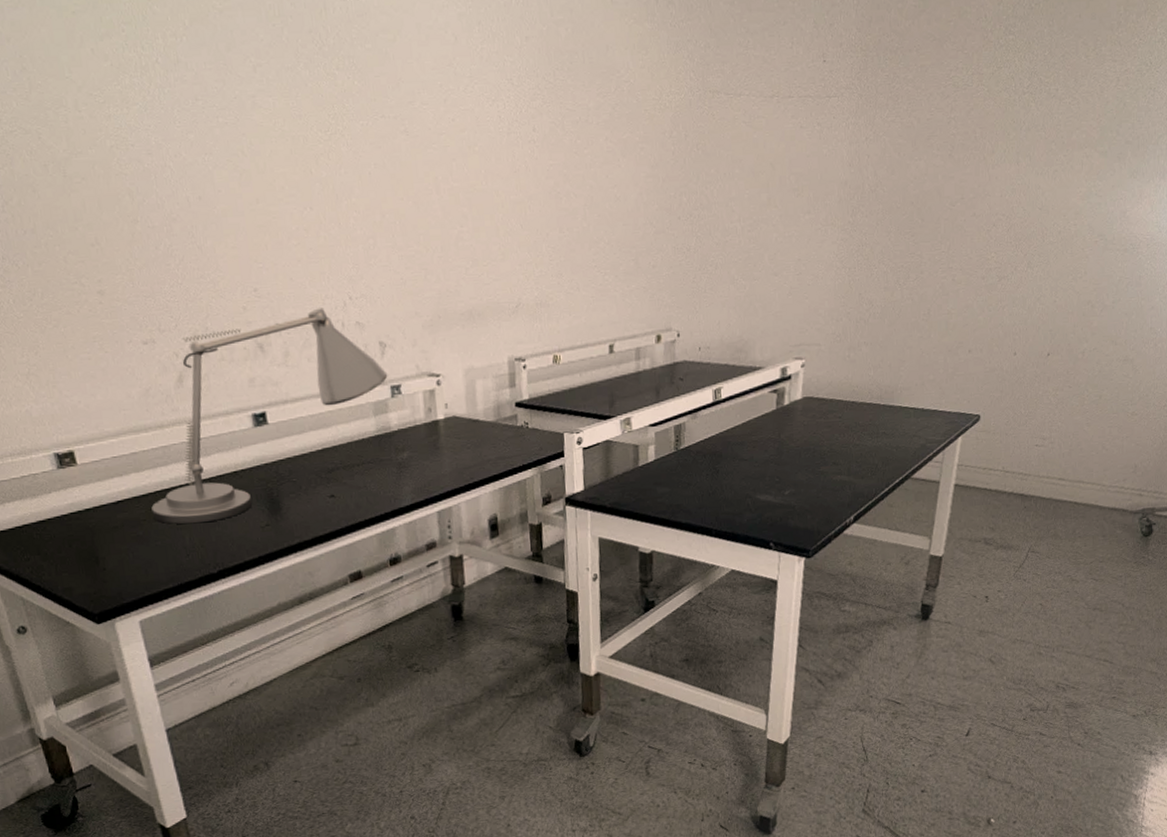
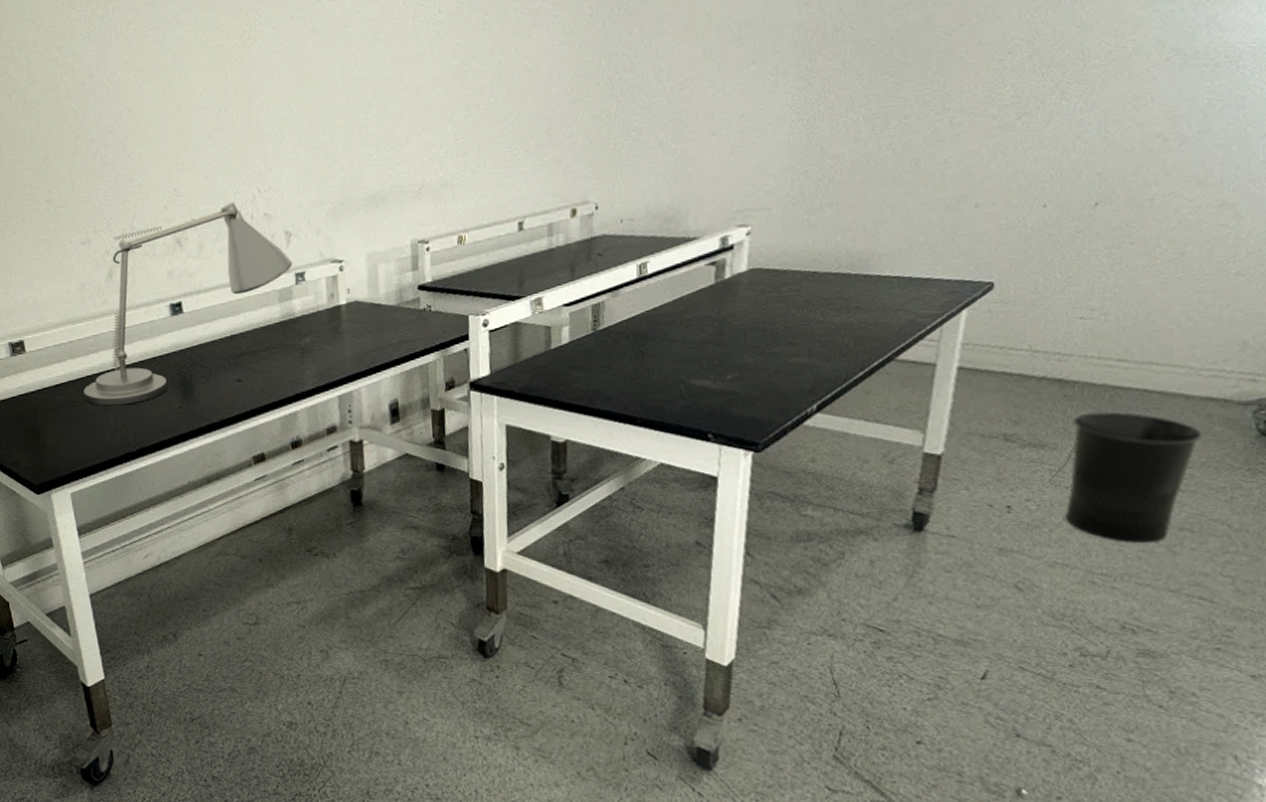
waste bin: none [1023,519,1109,621] -> present [1064,411,1203,543]

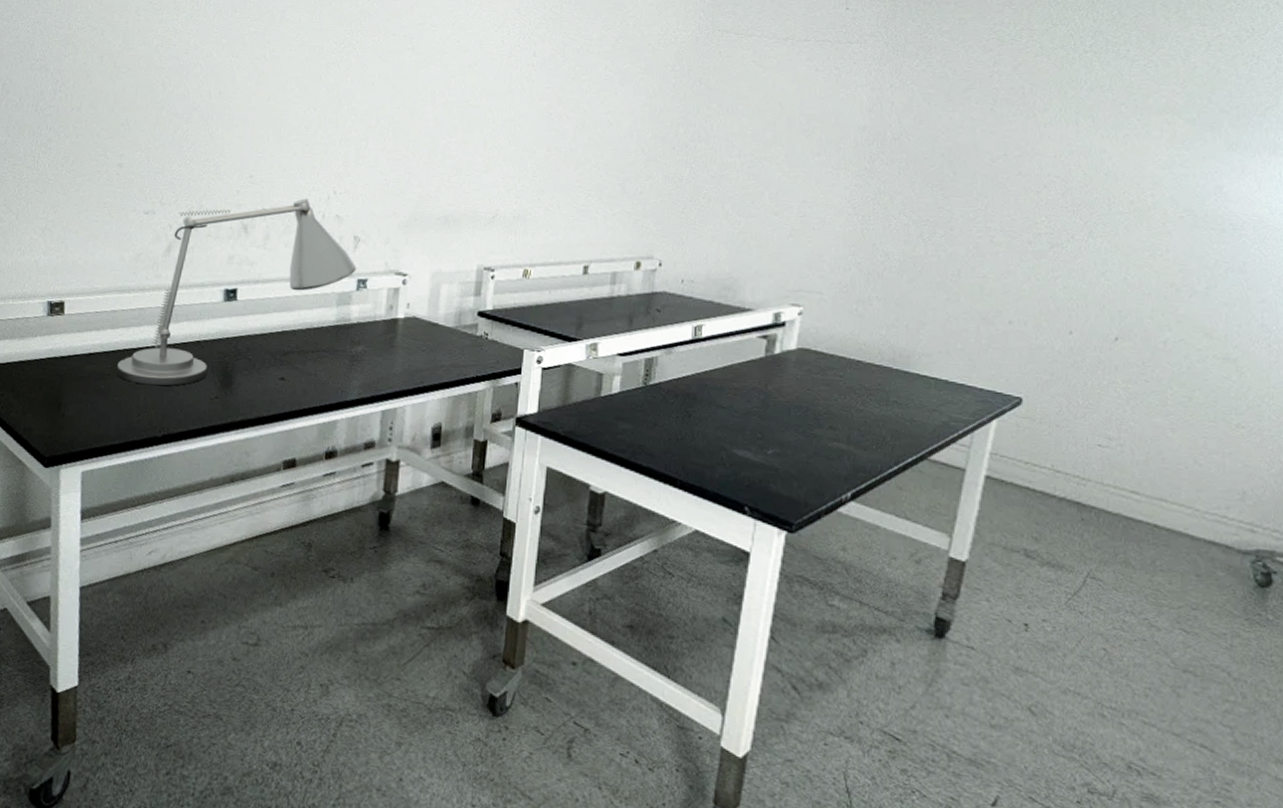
waste bin: present [1064,411,1203,543] -> none [1078,539,1206,681]

